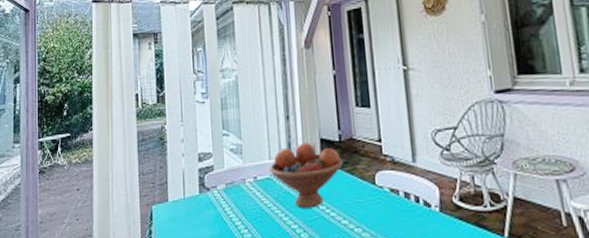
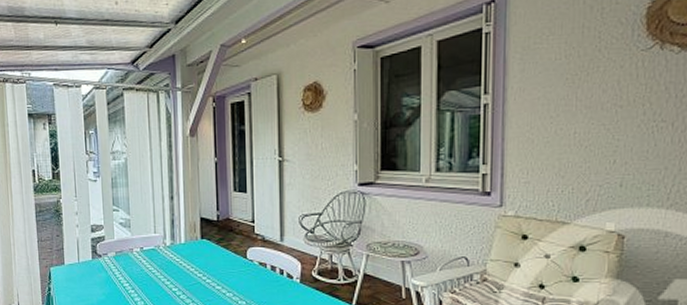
fruit bowl: present [268,142,344,208] -> none [153,220,220,275]

